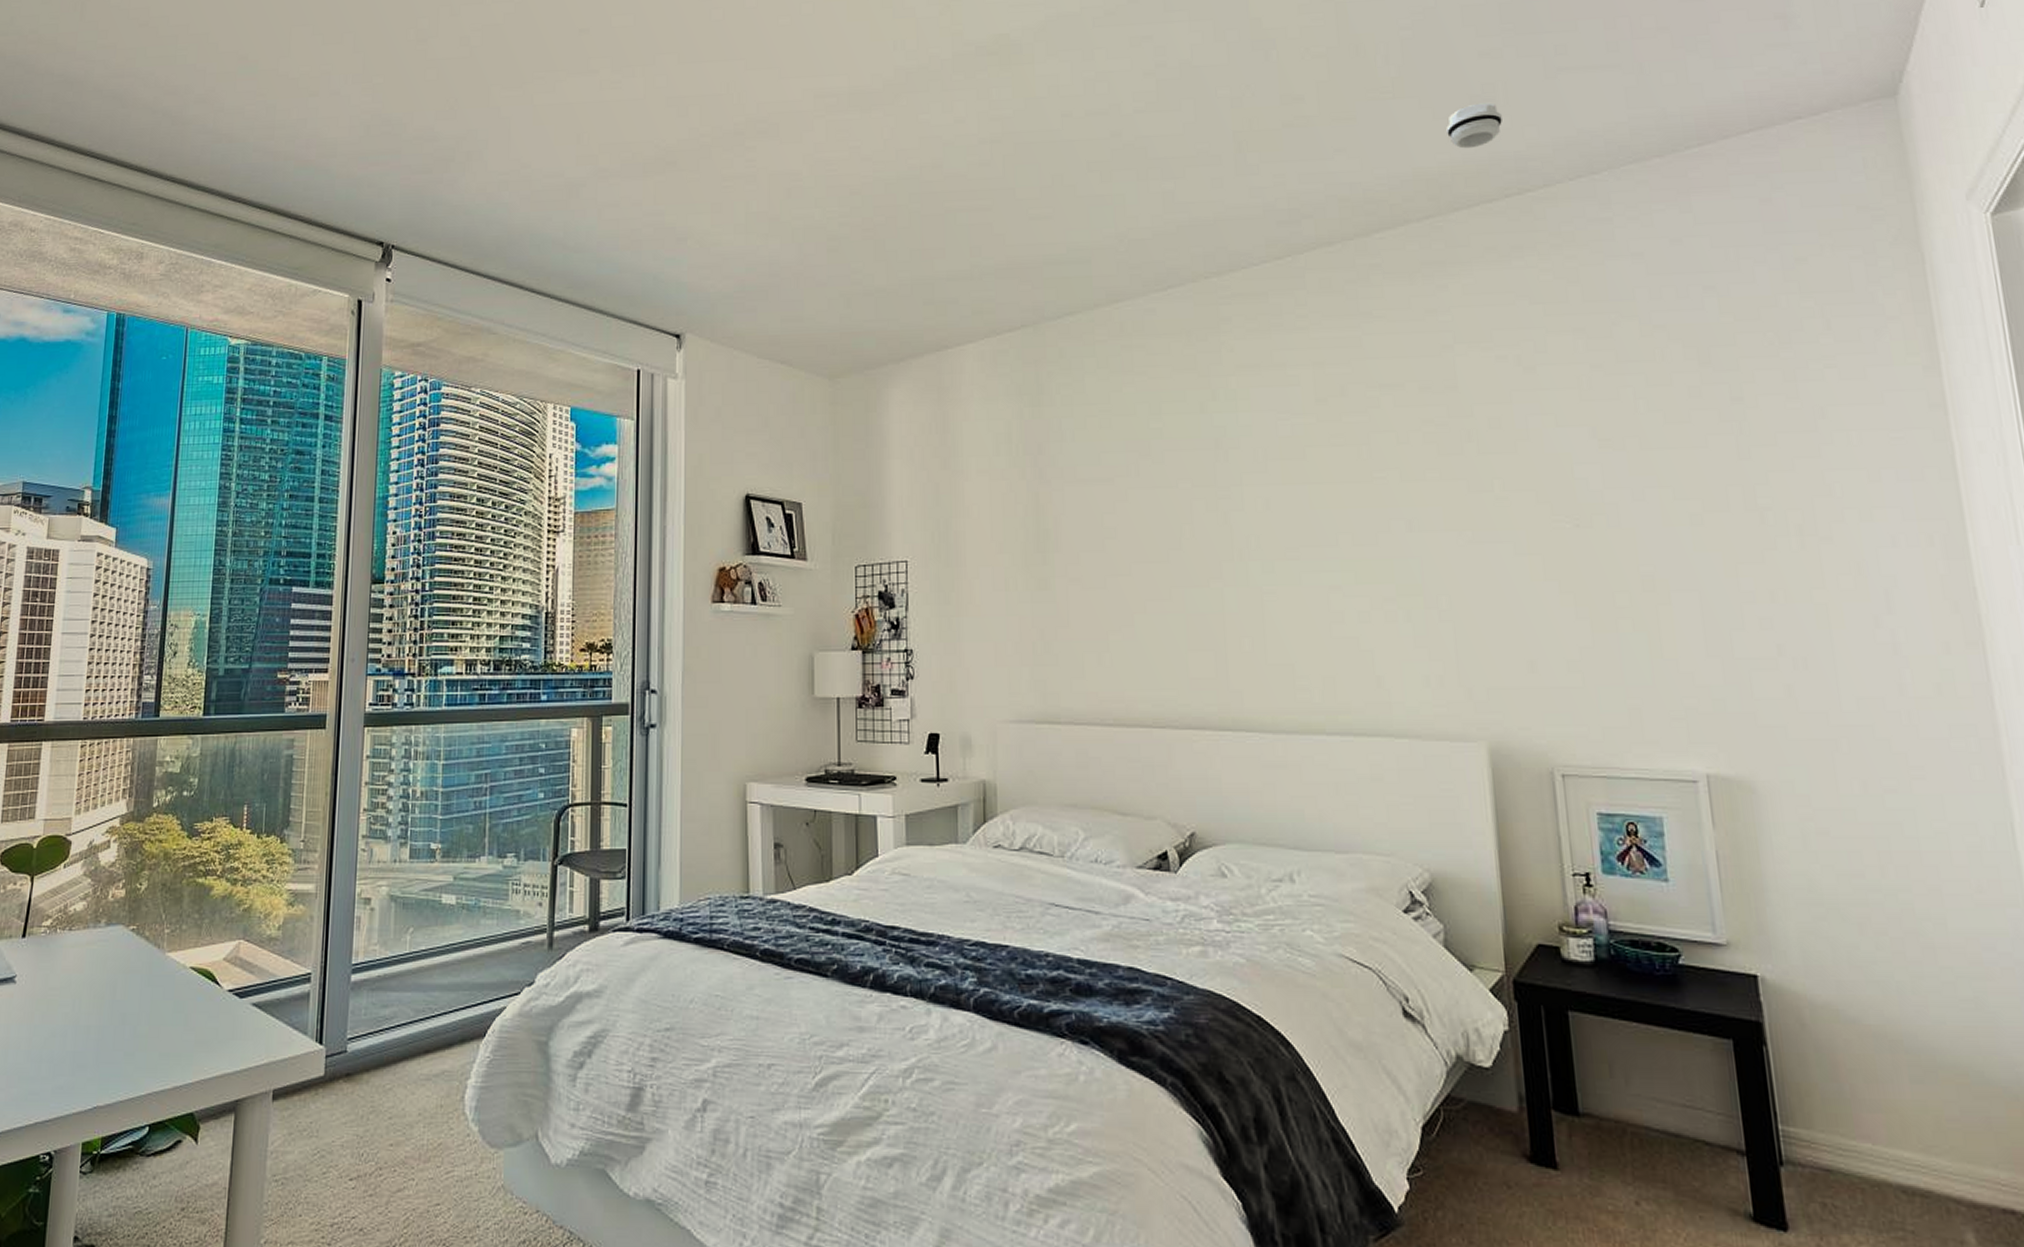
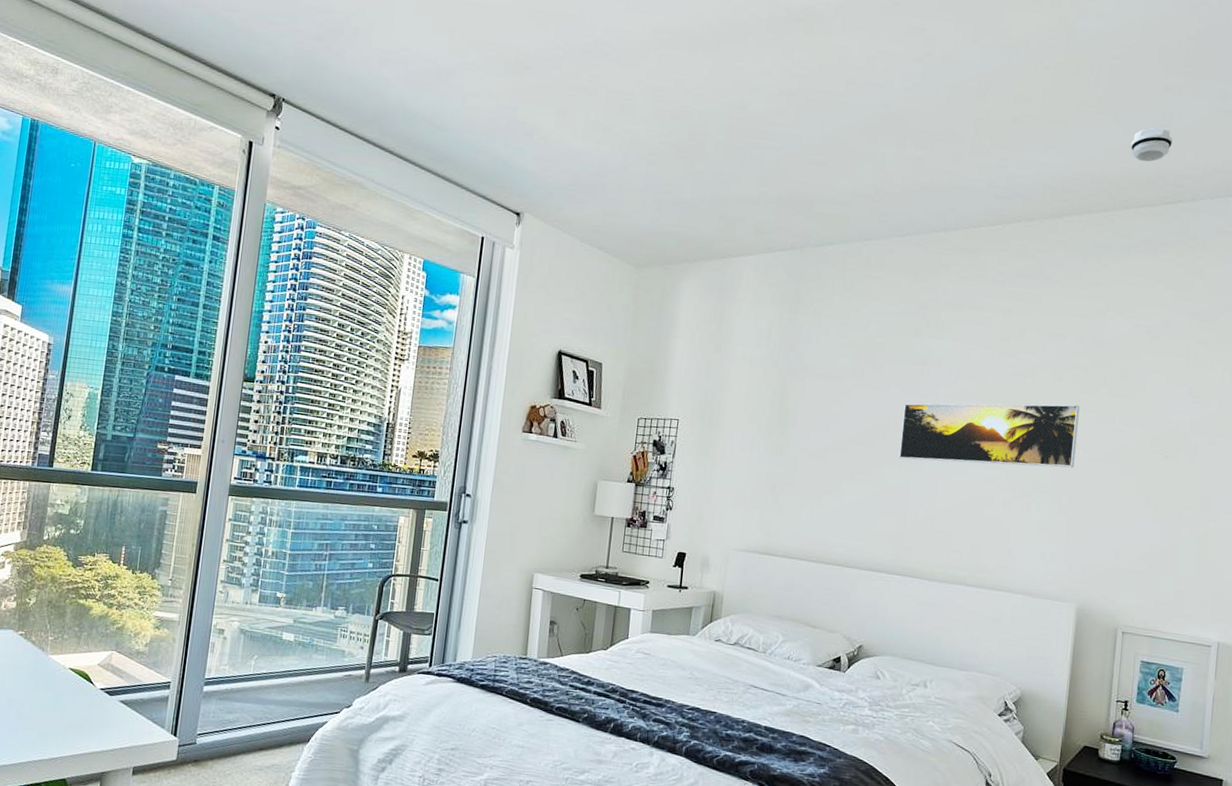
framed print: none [1200,472,1448,575] -> present [899,403,1080,468]

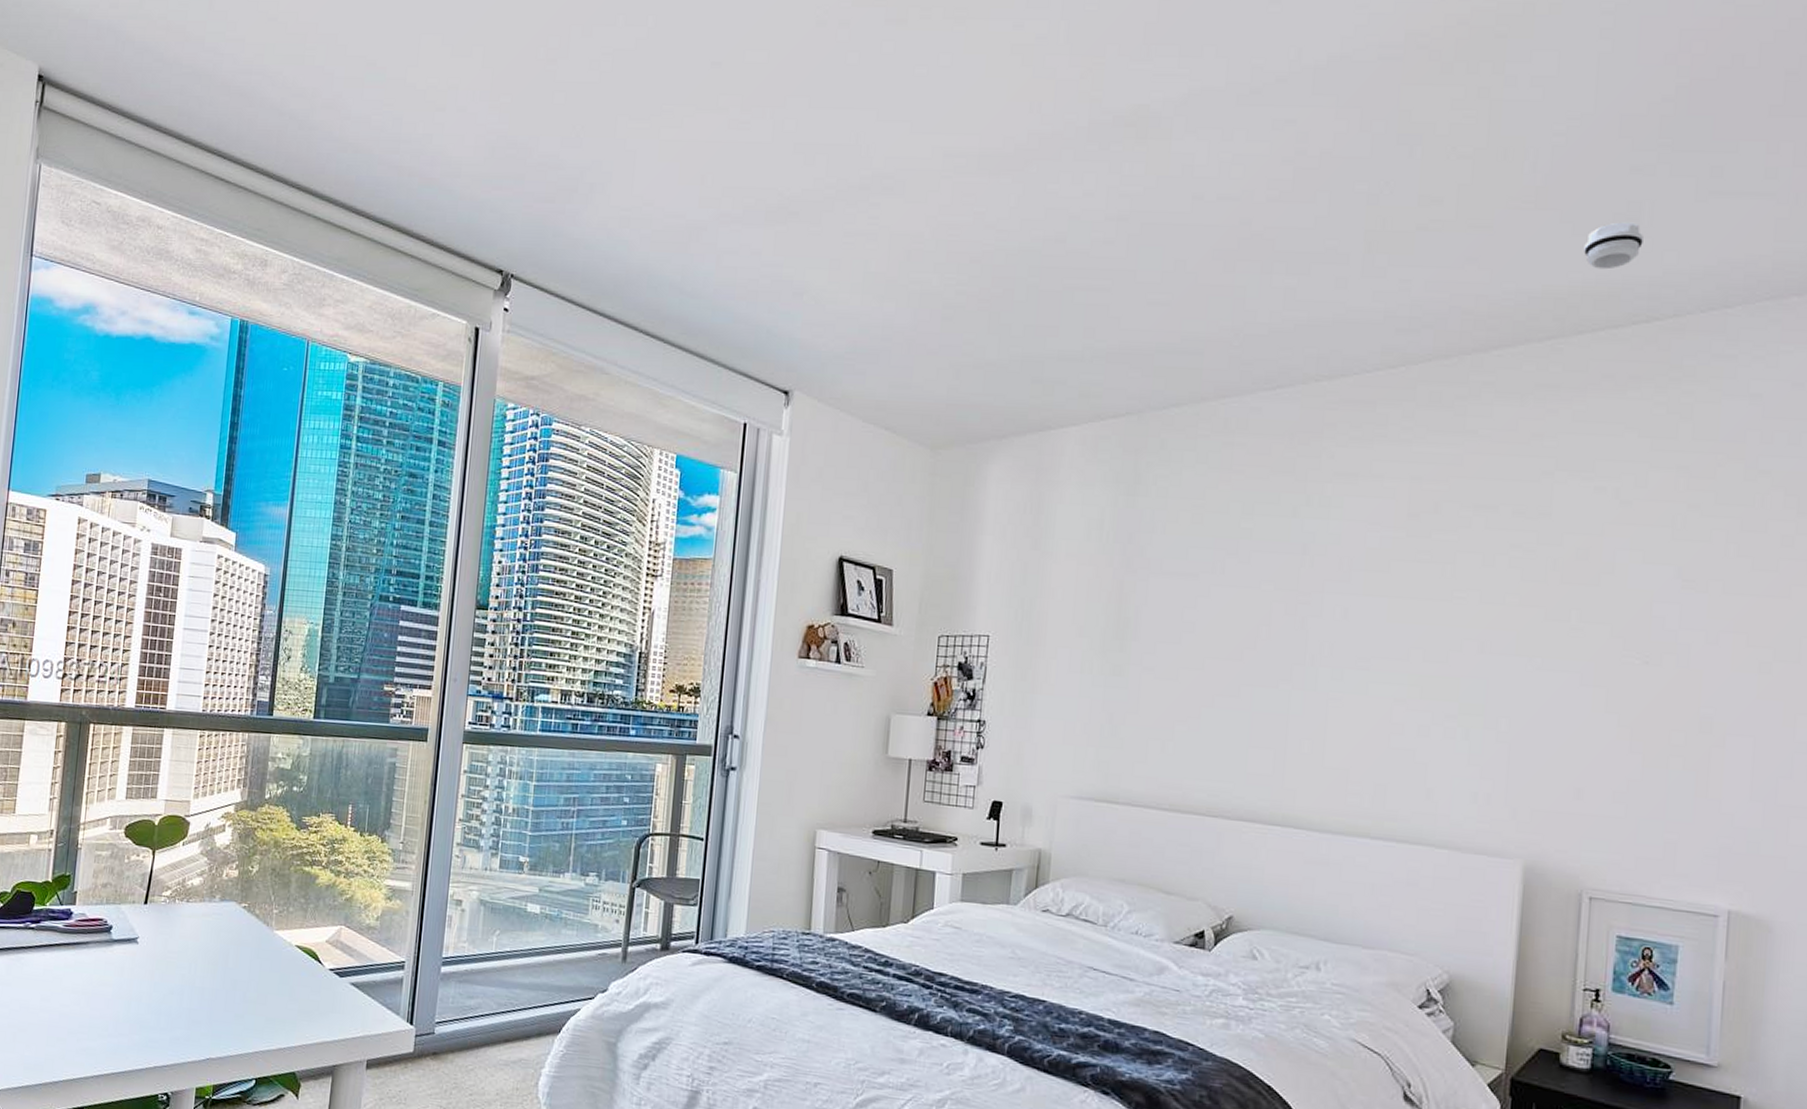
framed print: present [899,403,1080,468] -> none [1275,597,1521,681]

